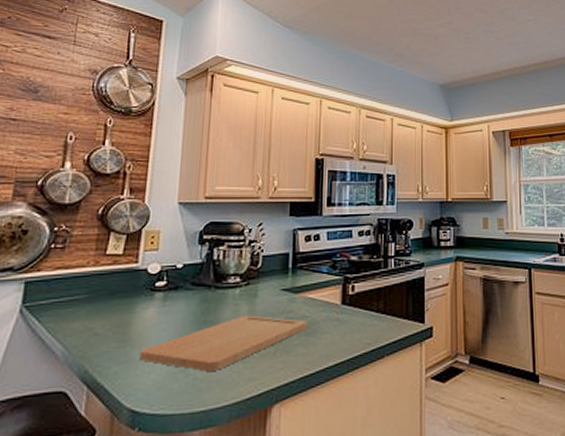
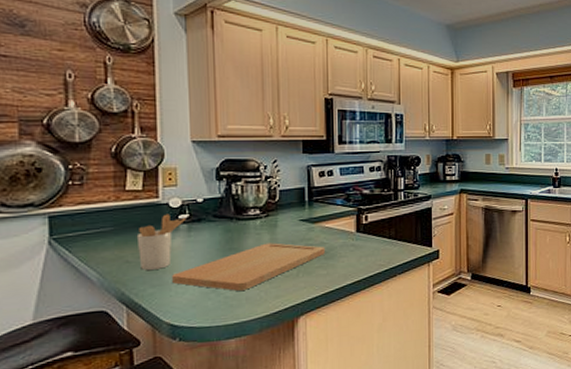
utensil holder: none [108,280,163,346] -> present [136,214,186,271]

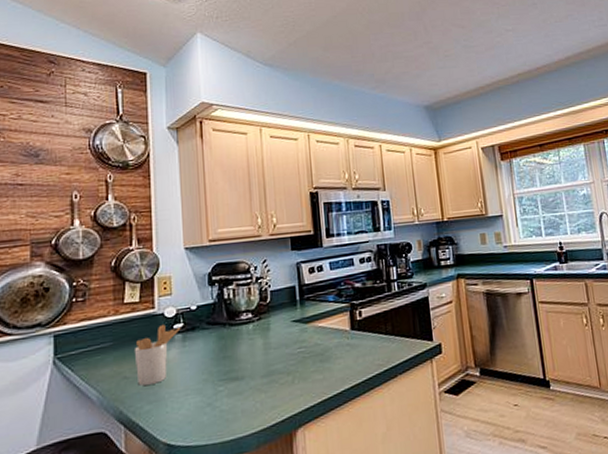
cutting board: present [172,243,325,291] -> none [168,347,320,403]

